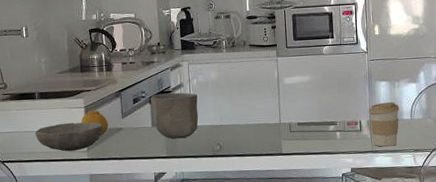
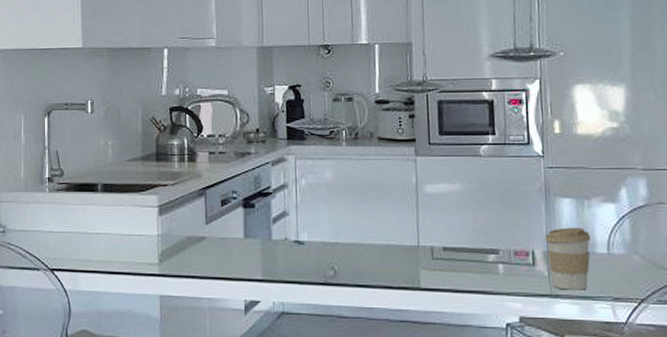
bowl: present [35,122,103,152] -> none [94,225,181,263]
fruit: present [80,110,108,136] -> none [152,210,188,245]
bowl: present [151,92,199,139] -> none [244,195,307,257]

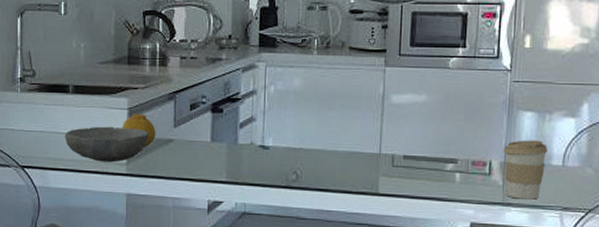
bowl: none [94,225,181,263] -> present [64,126,149,163]
fruit: none [152,210,188,245] -> present [121,113,156,147]

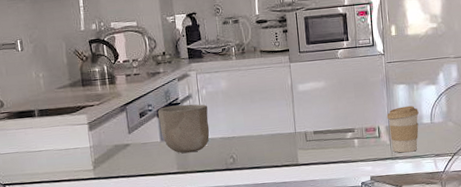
bowl: present [64,126,149,163] -> none [36,139,109,171]
fruit: present [121,113,156,147] -> none [84,126,115,153]
bowl: none [212,100,273,161] -> present [158,104,210,154]

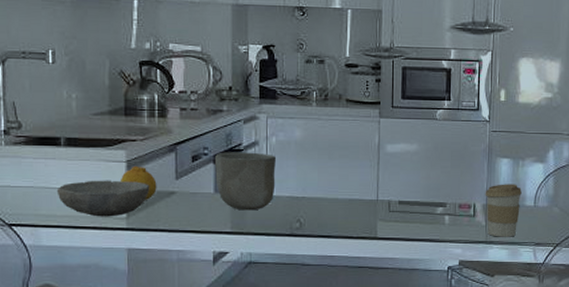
bowl: none [36,139,109,171] -> present [56,180,150,217]
fruit: none [84,126,115,153] -> present [119,165,157,200]

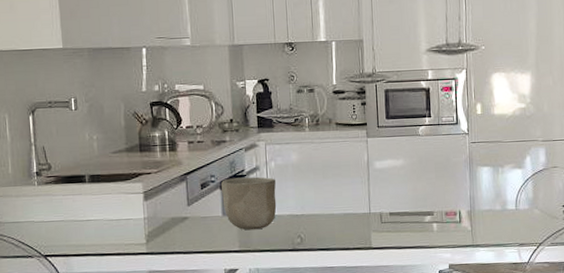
bowl: present [56,180,150,217] -> none [84,210,166,244]
fruit: present [119,165,157,200] -> none [138,196,172,226]
coffee cup: present [485,184,522,237] -> none [469,190,503,241]

